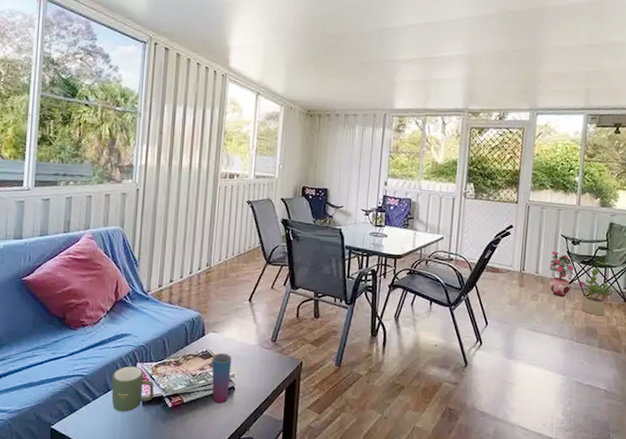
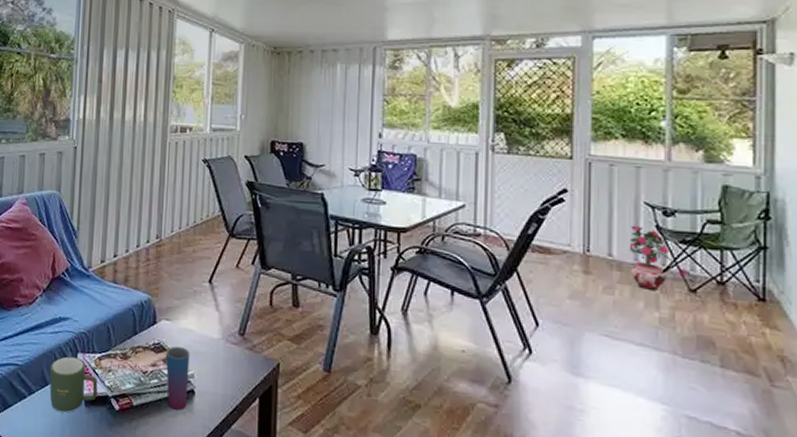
potted plant: present [581,268,614,316] -> none [686,250,738,321]

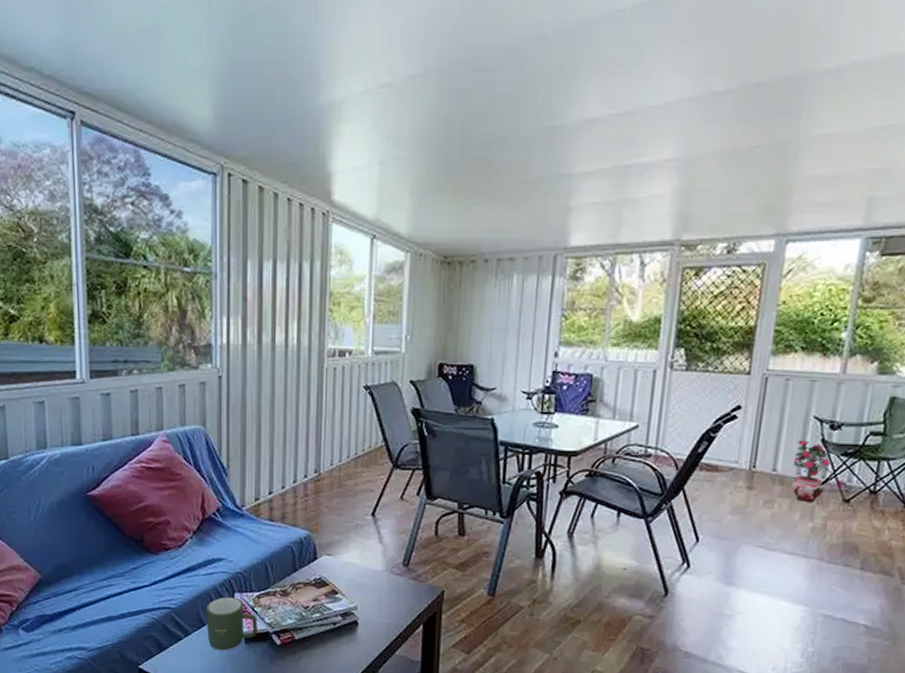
cup: present [165,346,190,410] -> none [327,580,353,641]

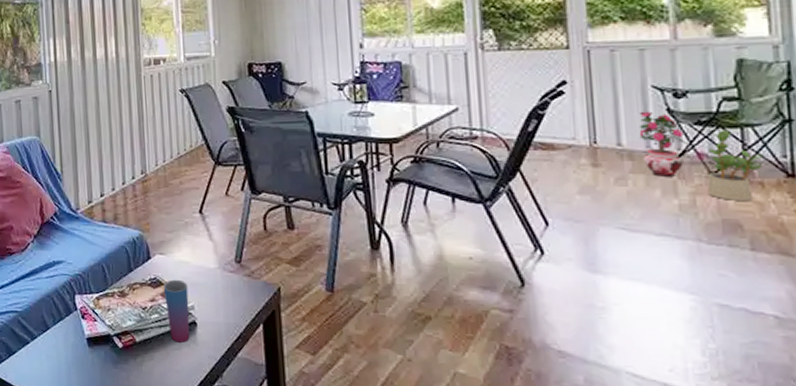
mug: present [205,597,257,651] -> none [49,299,99,355]
cup: none [327,580,353,641] -> present [163,279,190,343]
potted plant: none [837,462,890,528] -> present [707,130,764,202]

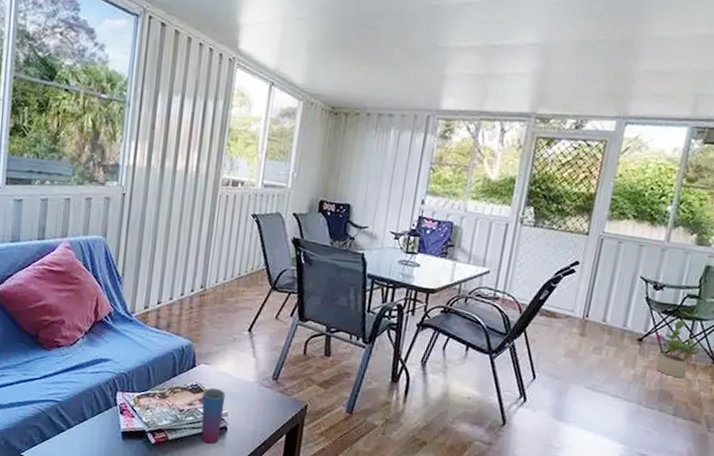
potted flower: present [639,109,688,177] -> none [617,295,653,352]

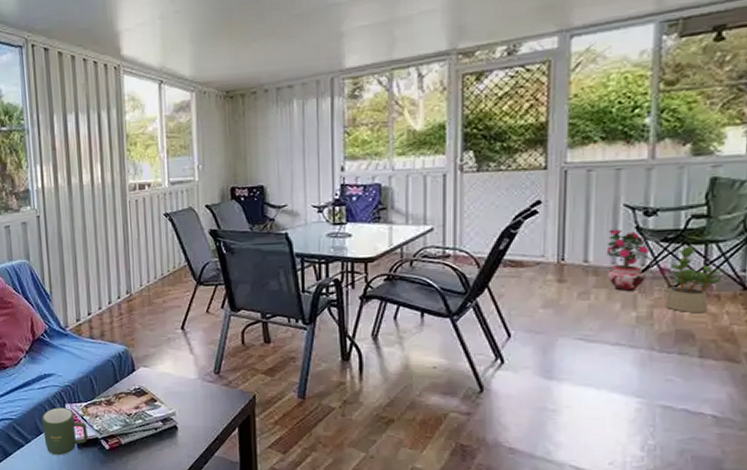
mug: none [88,394,136,446] -> present [41,408,88,456]
cup: present [201,387,226,444] -> none [146,389,171,444]
potted flower: none [617,295,653,352] -> present [606,227,652,291]

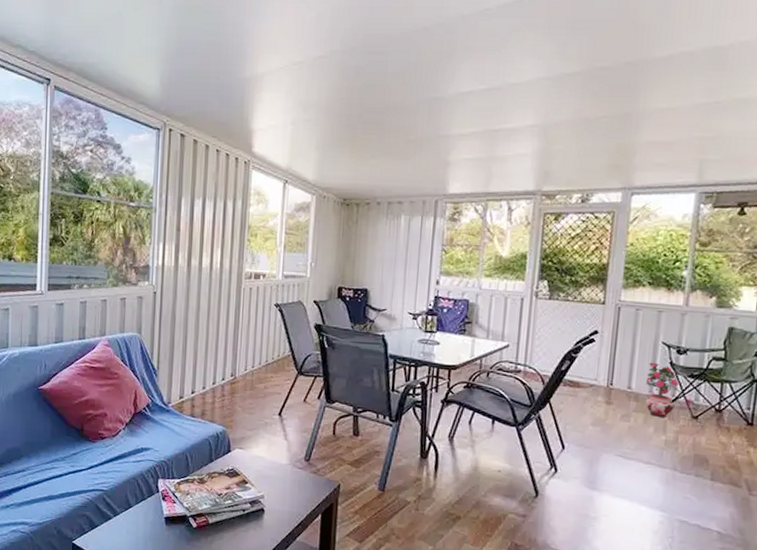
mug: present [41,408,88,456] -> none [132,482,177,531]
potted plant: present [665,246,723,314] -> none [688,383,733,442]

